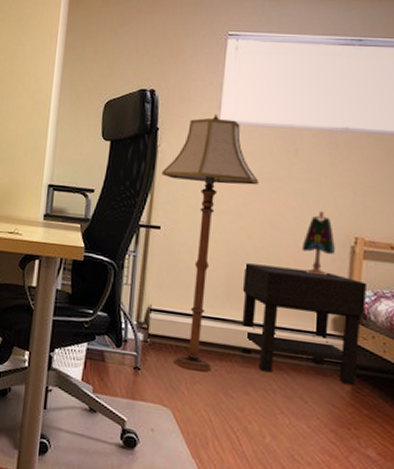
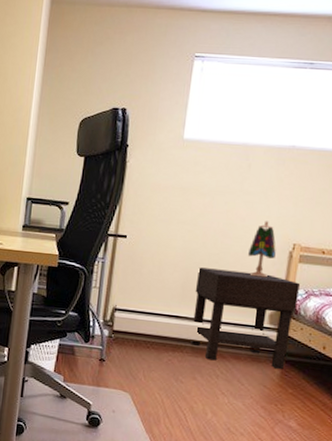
floor lamp: present [161,114,259,372] -> none [129,132,215,362]

